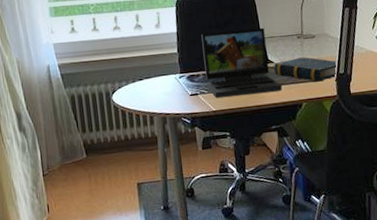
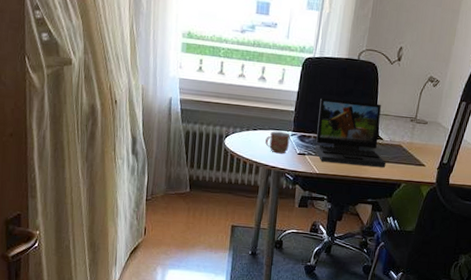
mug: none [154,76,180,100] -> present [265,131,290,154]
book: present [274,56,338,82] -> none [381,139,444,167]

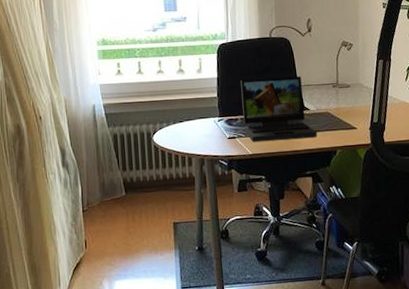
mug: present [265,131,290,154] -> none [193,119,218,142]

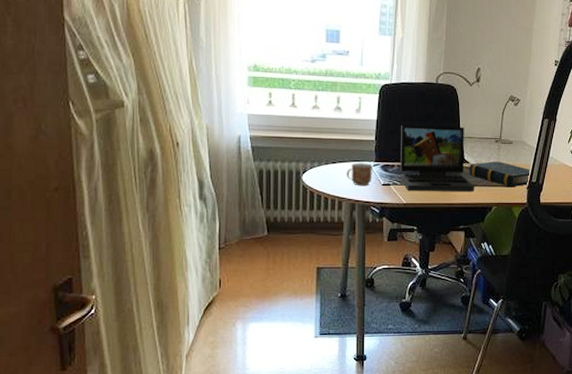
mug: none [193,119,218,142] -> present [346,163,373,186]
book: none [310,105,372,130] -> present [469,160,531,188]

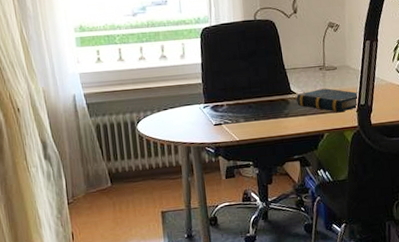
mug: present [346,163,373,186] -> none [178,106,204,129]
laptop: present [400,124,474,191] -> none [225,59,304,128]

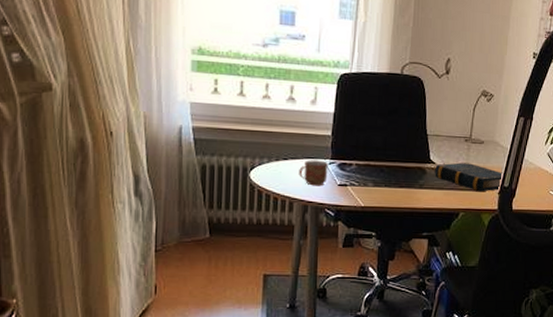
mug: none [178,106,204,129] -> present [299,160,328,186]

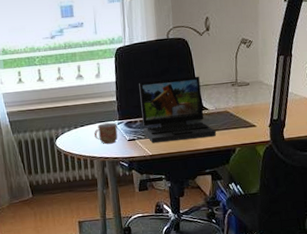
laptop: none [358,119,440,195] -> present [139,76,216,143]
book: present [435,162,504,192] -> none [208,103,271,128]

